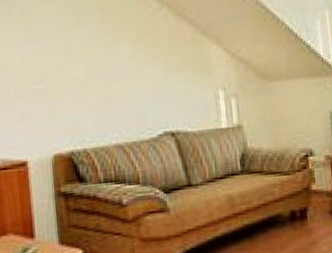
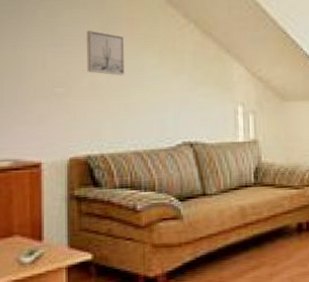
wall art: none [60,23,100,68] -> present [86,29,124,76]

